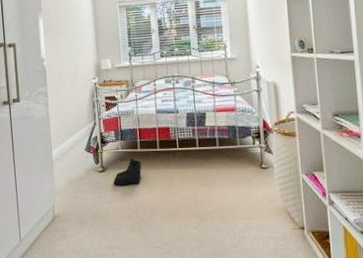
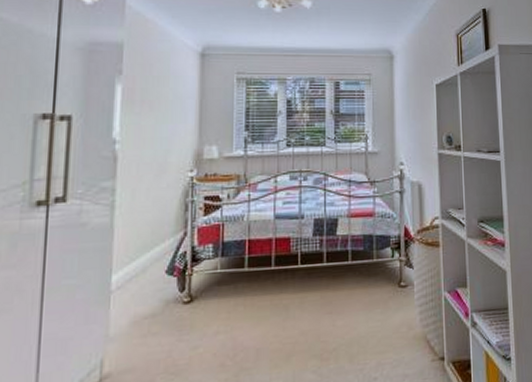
boots: present [113,159,143,186] -> none [203,282,249,322]

